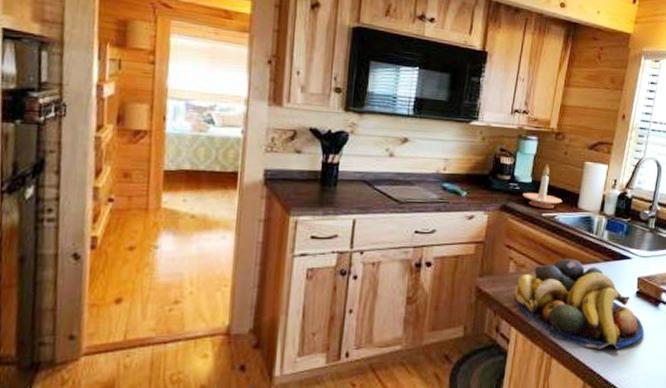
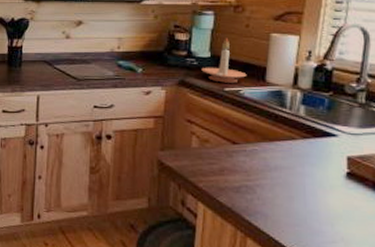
fruit bowl: present [513,258,644,349] -> none [198,134,361,235]

